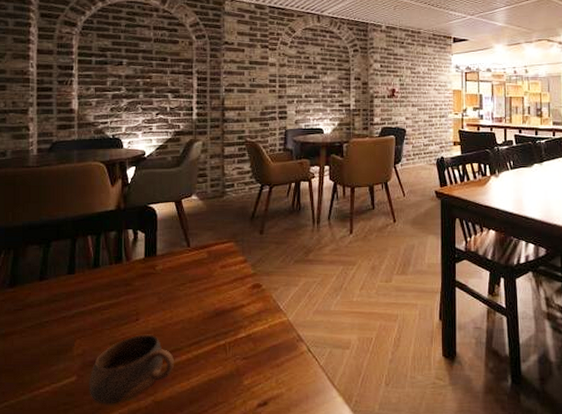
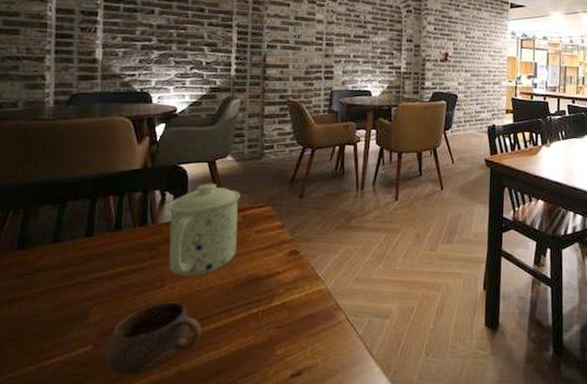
mug: none [140,221,205,310] -> present [168,183,241,277]

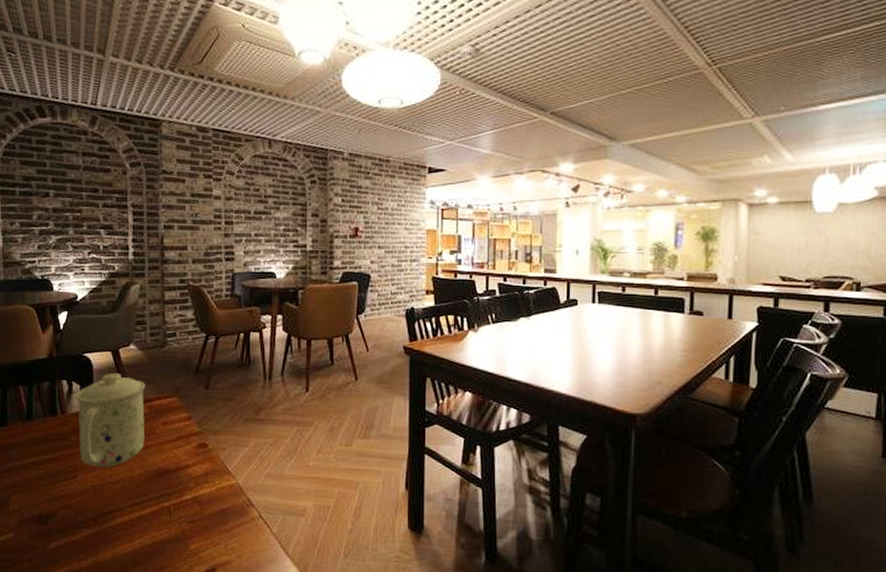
cup: present [106,301,201,375] -> none [27,492,115,563]

